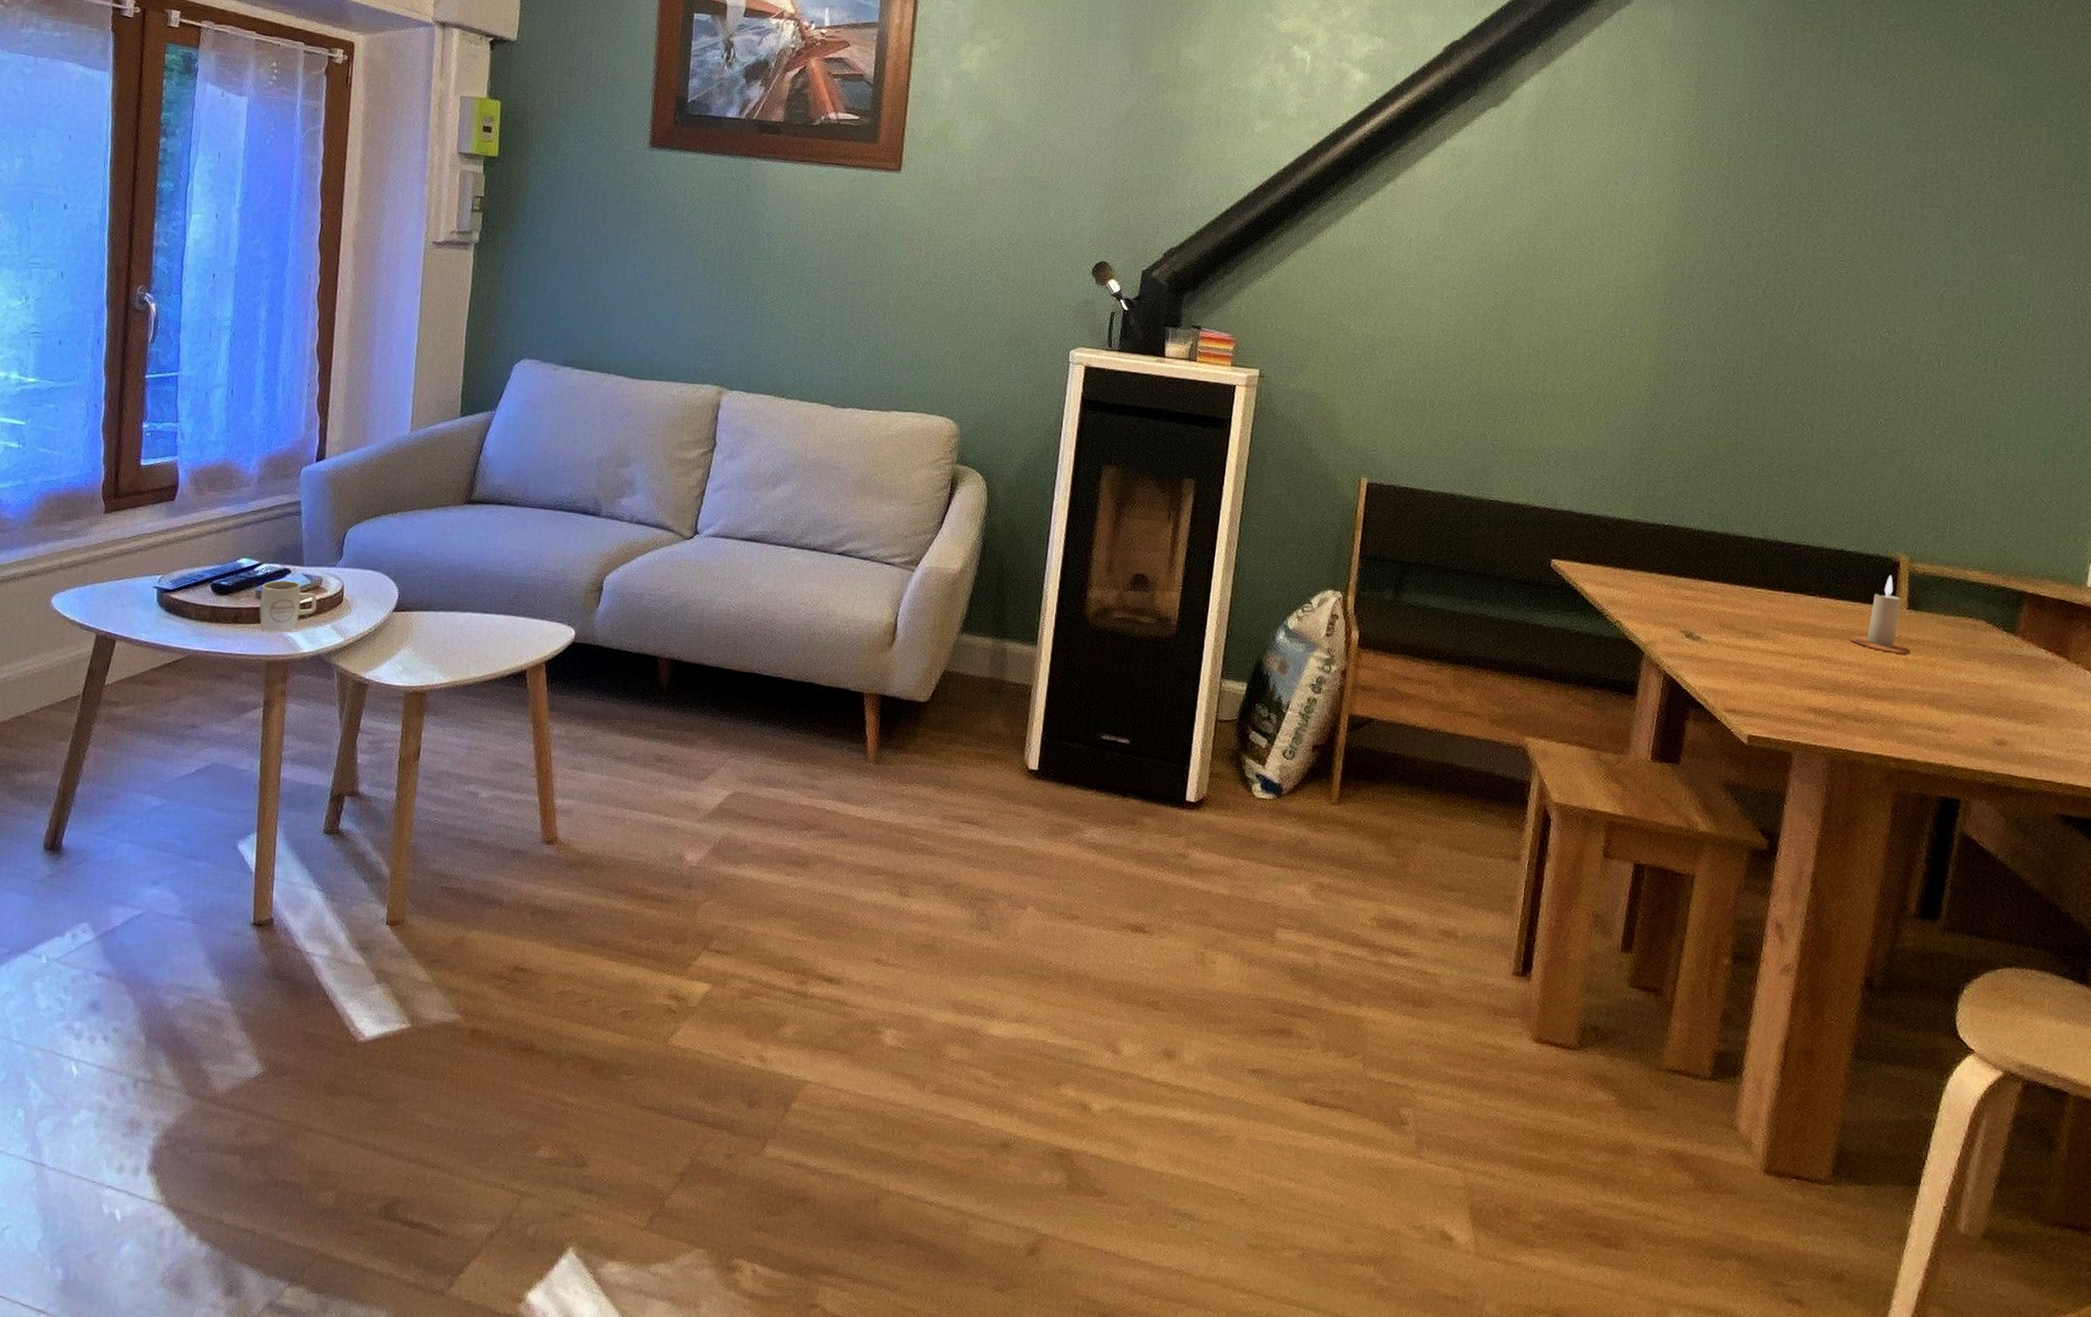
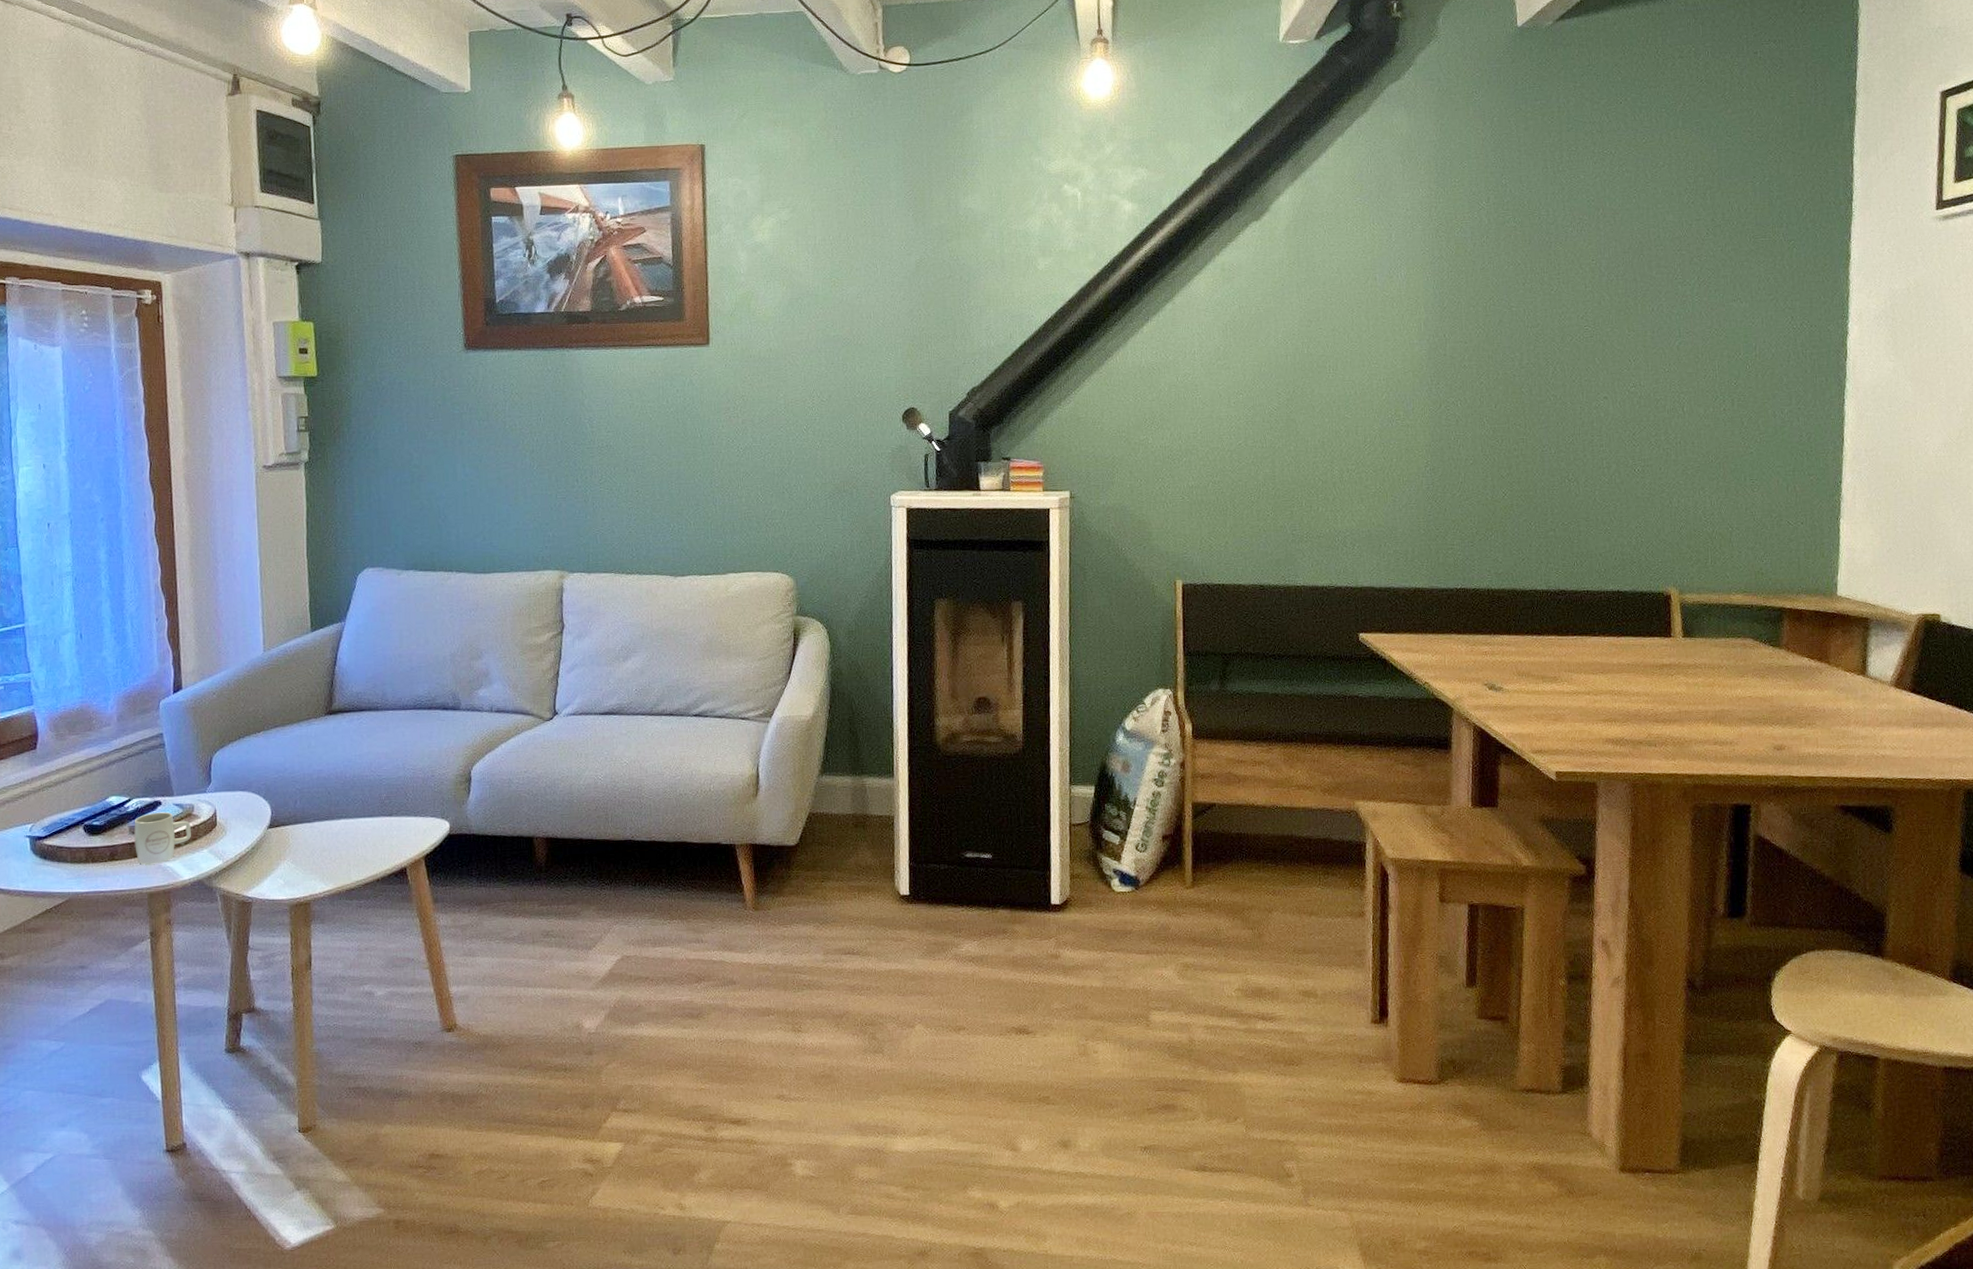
candle: present [1849,574,1911,654] -> none [1635,608,1691,679]

